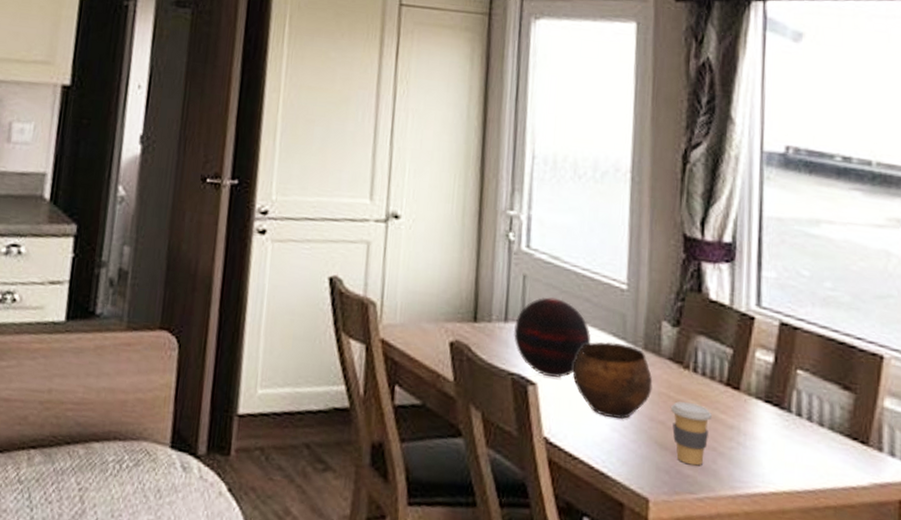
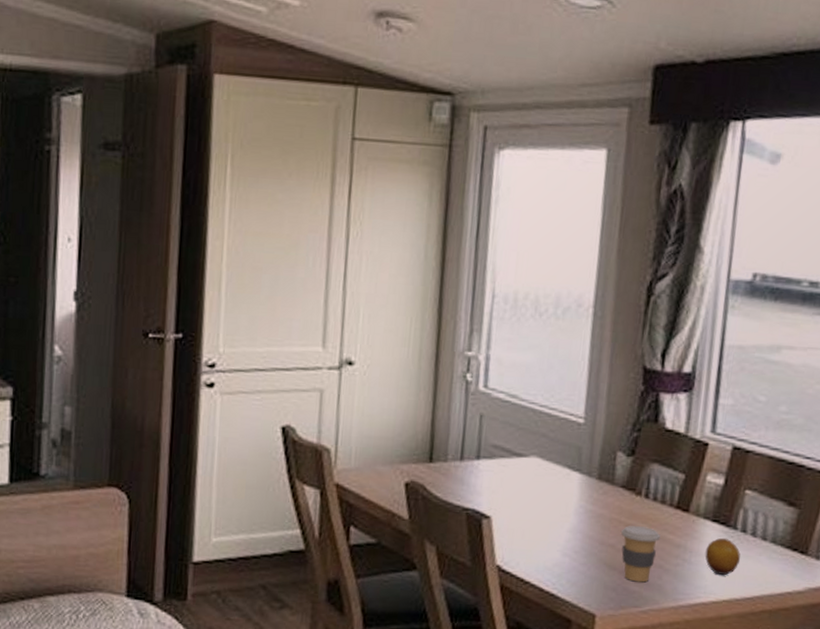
decorative orb: present [513,297,591,378] -> none [468,435,546,511]
bowl: present [572,341,653,420] -> none [526,473,605,545]
fruit: none [760,420,799,463] -> present [704,537,741,575]

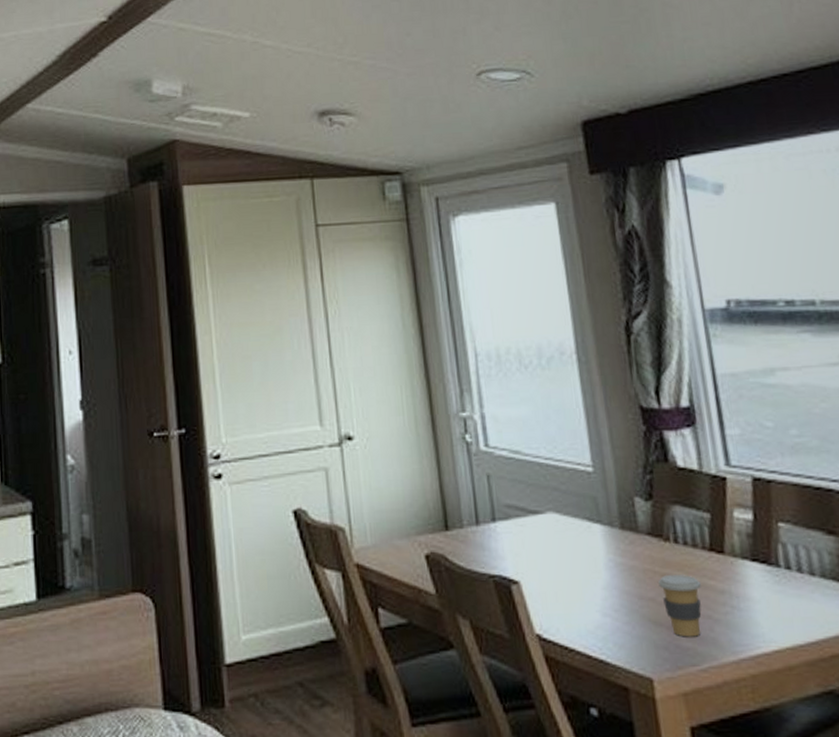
fruit: present [704,537,741,575] -> none [752,577,793,619]

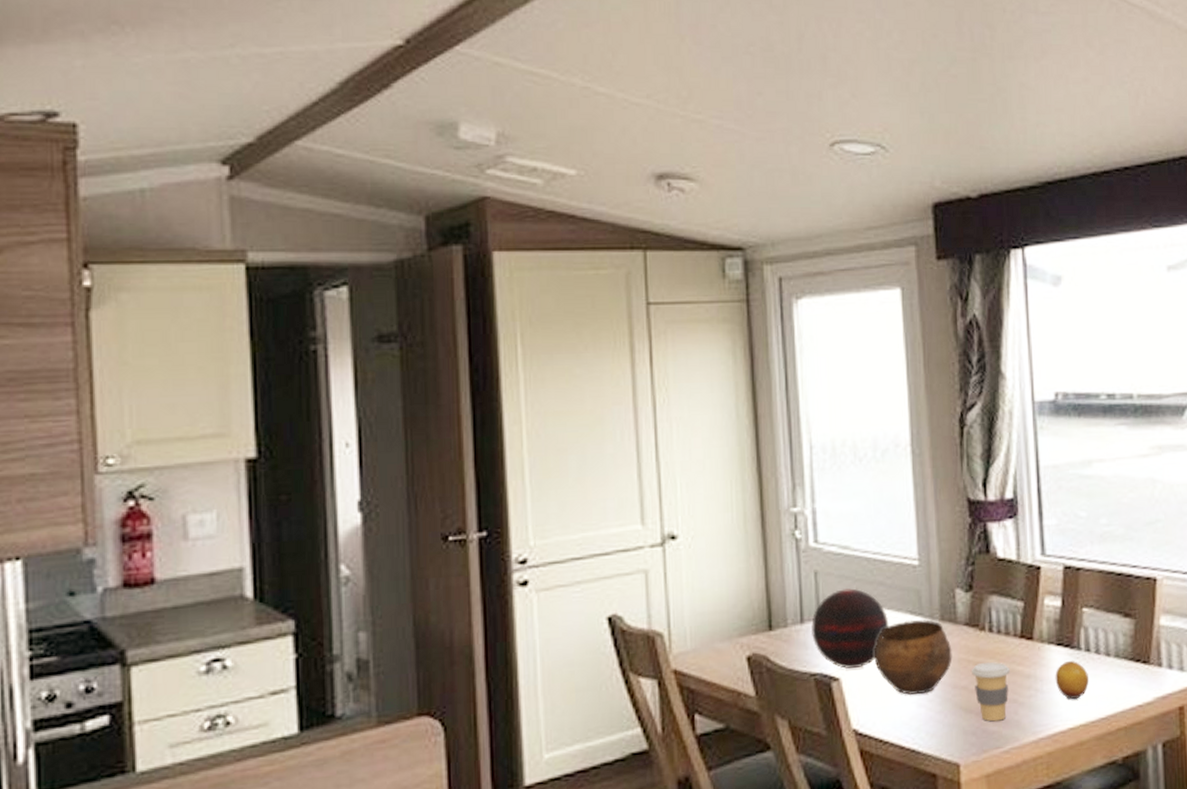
decorative orb: none [486,492,567,573] -> present [810,588,889,669]
bowl: none [553,526,637,603] -> present [874,619,953,695]
fruit: none [752,577,793,619] -> present [1055,660,1090,699]

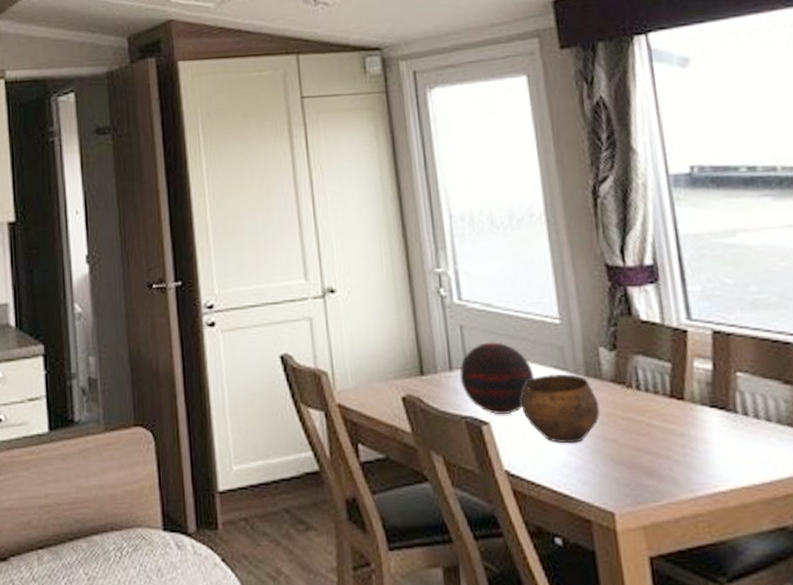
coffee cup: present [972,662,1010,722] -> none [621,419,662,476]
fruit: present [1055,660,1090,699] -> none [710,422,750,461]

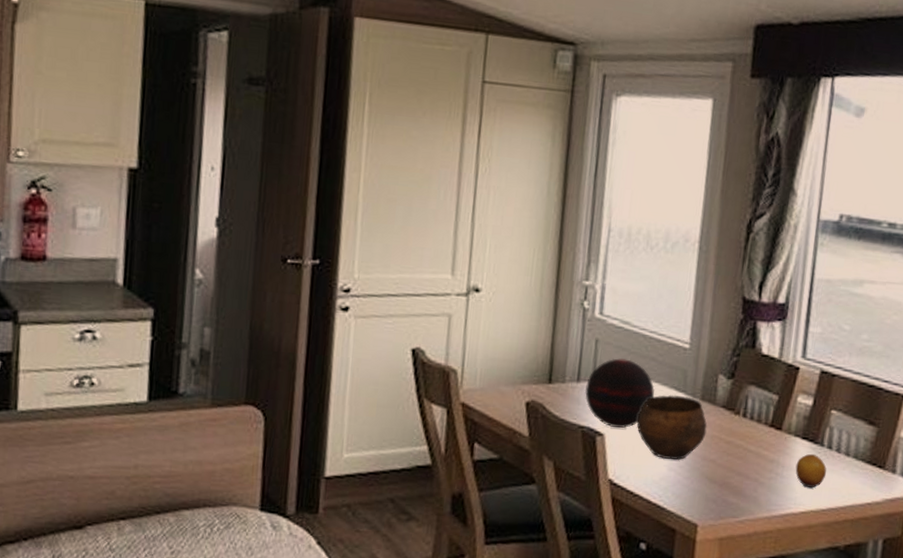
fruit: none [710,422,750,461] -> present [795,453,827,488]

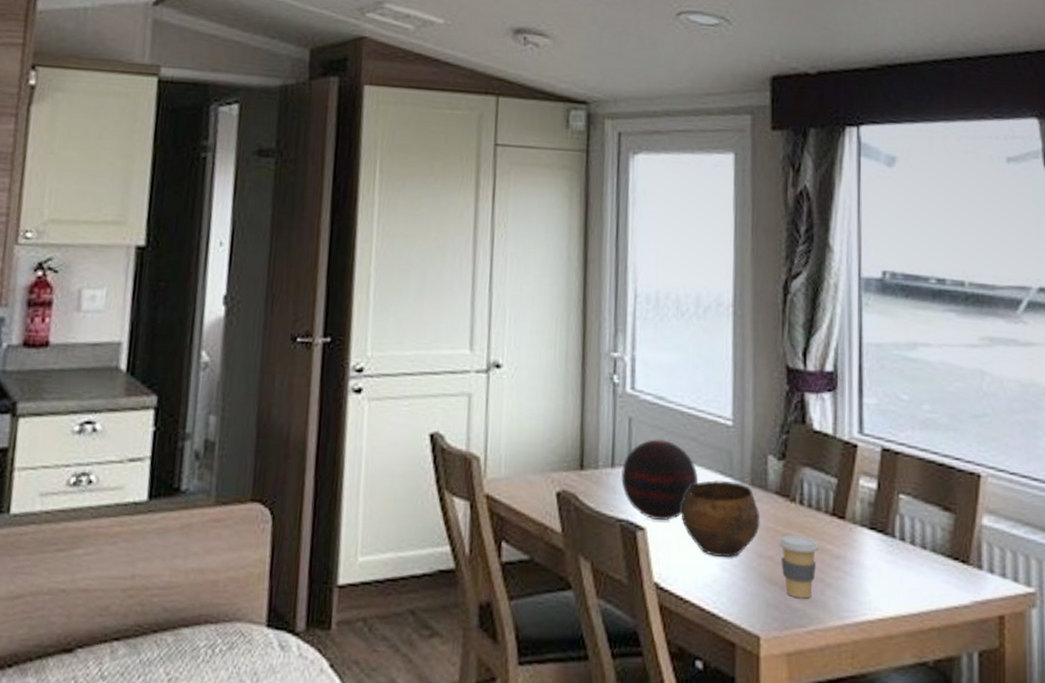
coffee cup: none [721,442,756,495] -> present [779,535,819,599]
fruit: present [795,453,827,488] -> none [866,547,903,588]

